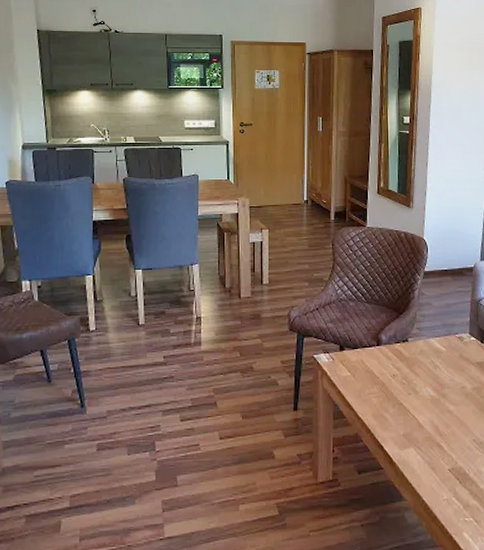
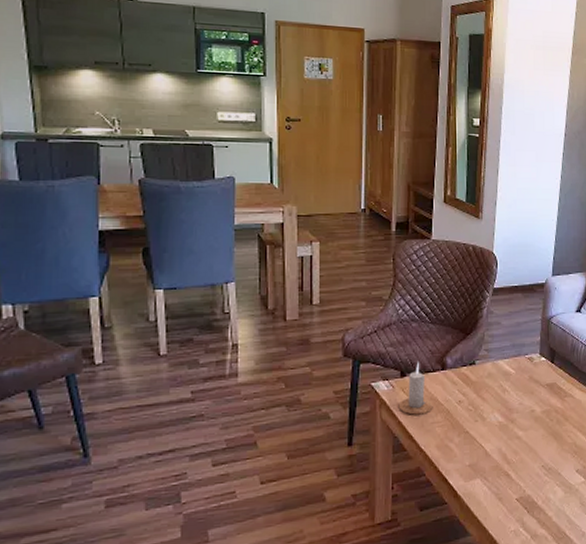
candle: none [338,338,369,386] -> present [398,362,433,415]

